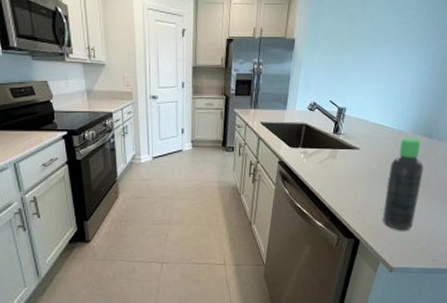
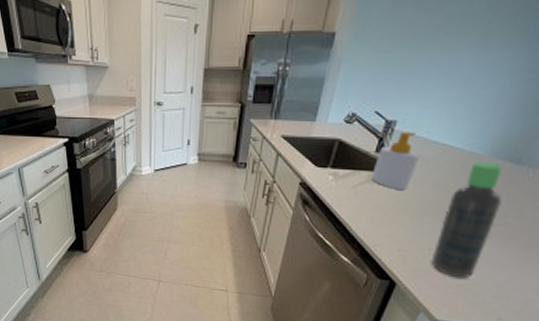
soap bottle: none [333,116,365,162] -> present [371,132,420,190]

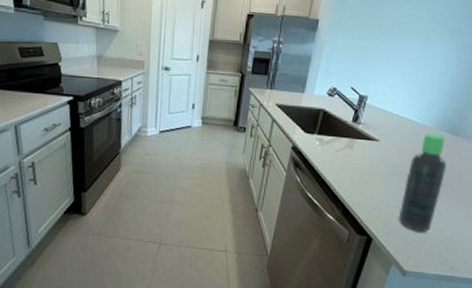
soap bottle: present [371,132,420,190] -> none [350,106,386,155]

